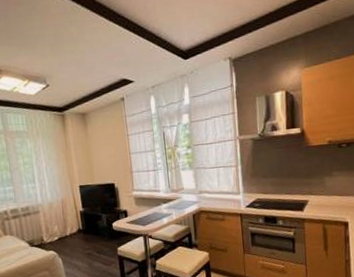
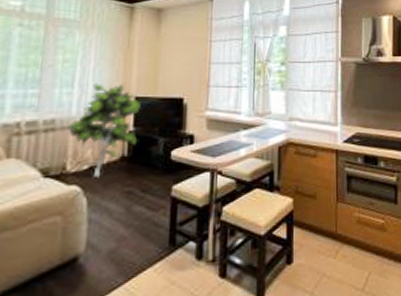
indoor plant: none [38,176,88,245] -> present [68,83,142,177]

